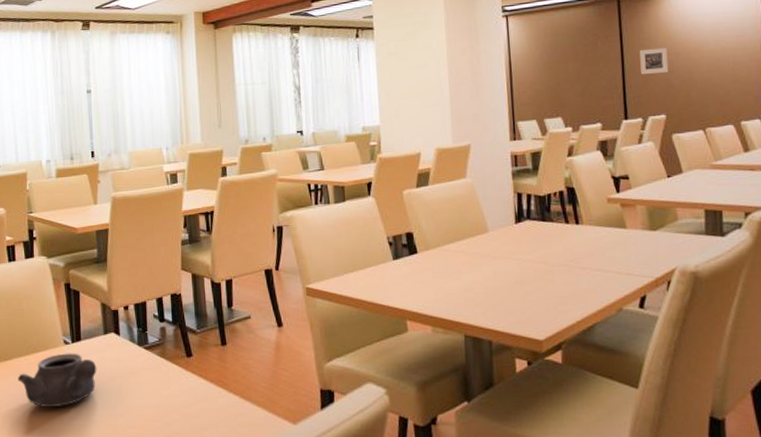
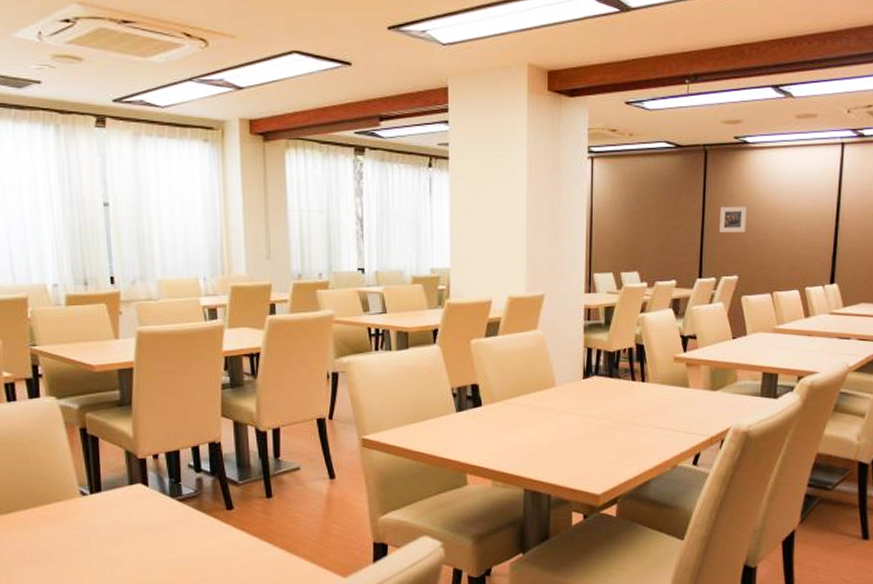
teapot: present [18,353,97,408] -> none [24,505,121,564]

